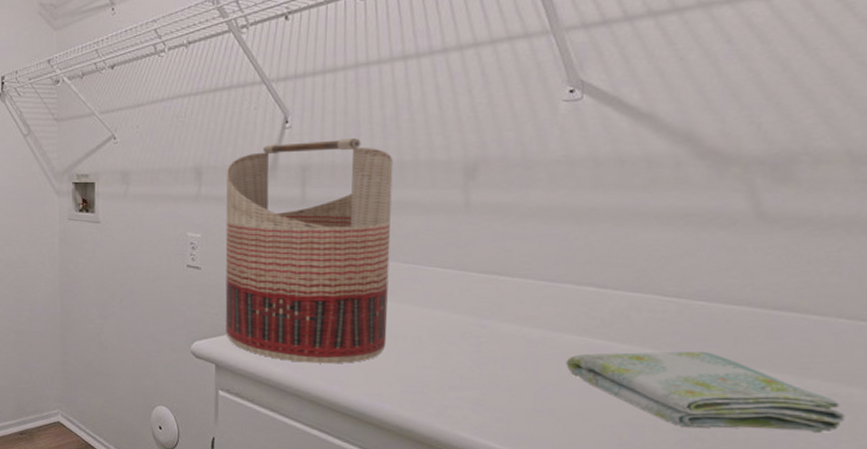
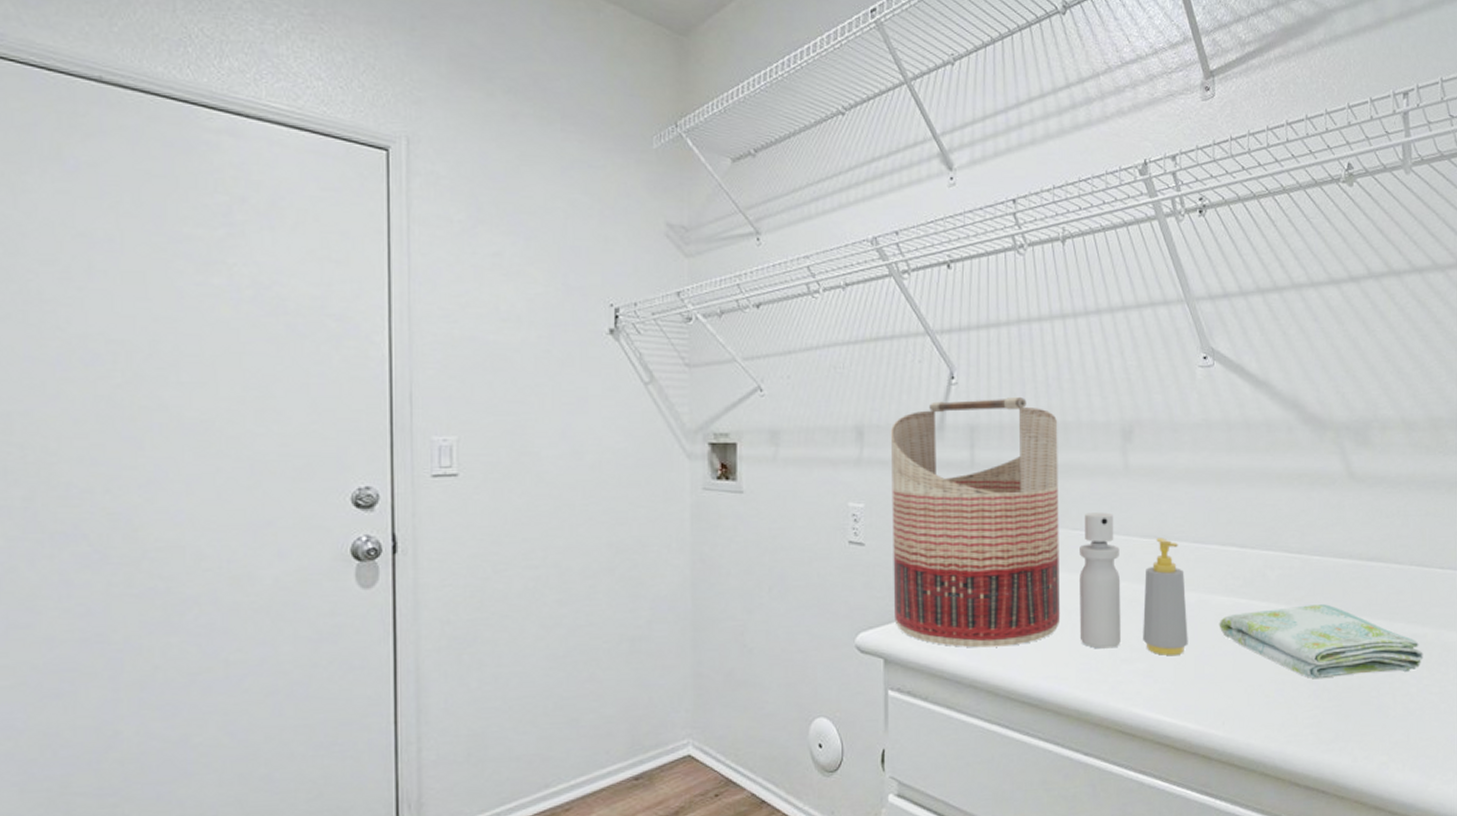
spray bottle: none [405,247,454,375] -> present [1079,512,1121,649]
soap bottle: none [475,274,528,387] -> present [1143,538,1188,655]

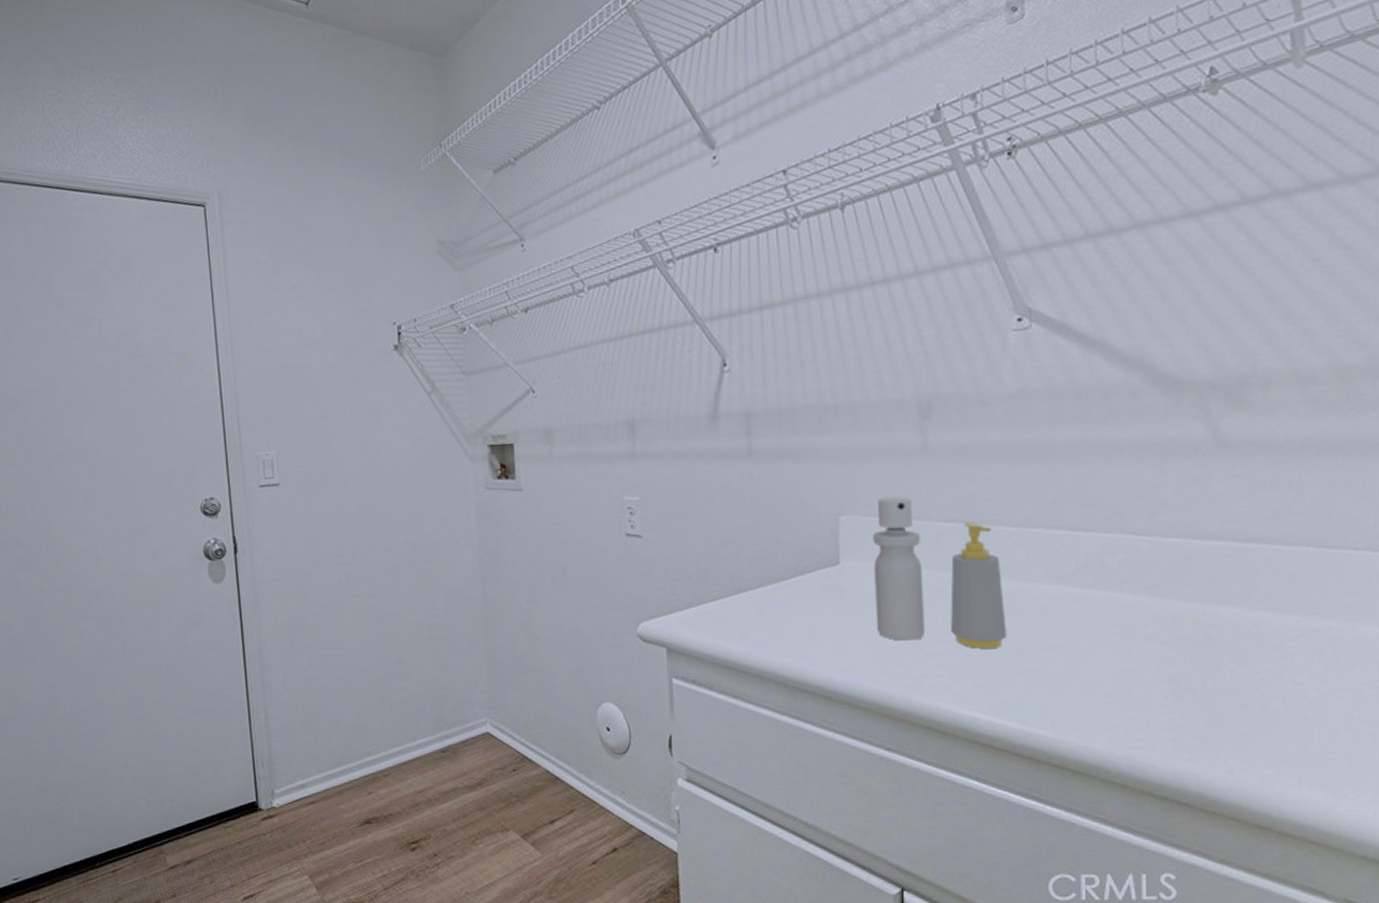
basket: present [890,396,1061,648] -> none [662,379,854,638]
towel: present [1219,604,1424,679] -> none [1045,593,1328,678]

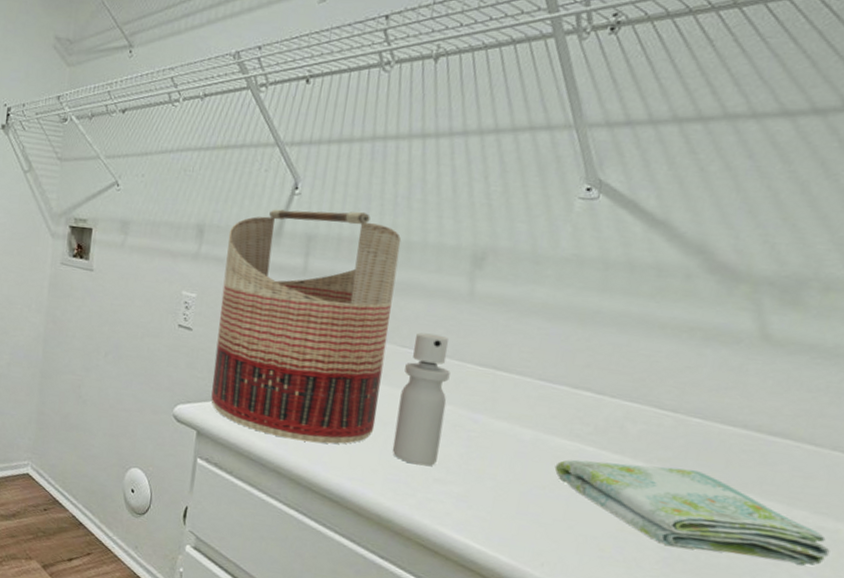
basket: none [662,379,854,638] -> present [211,209,401,444]
soap bottle: present [950,522,1007,649] -> none [462,368,523,487]
towel: none [1045,593,1328,678] -> present [554,459,831,567]

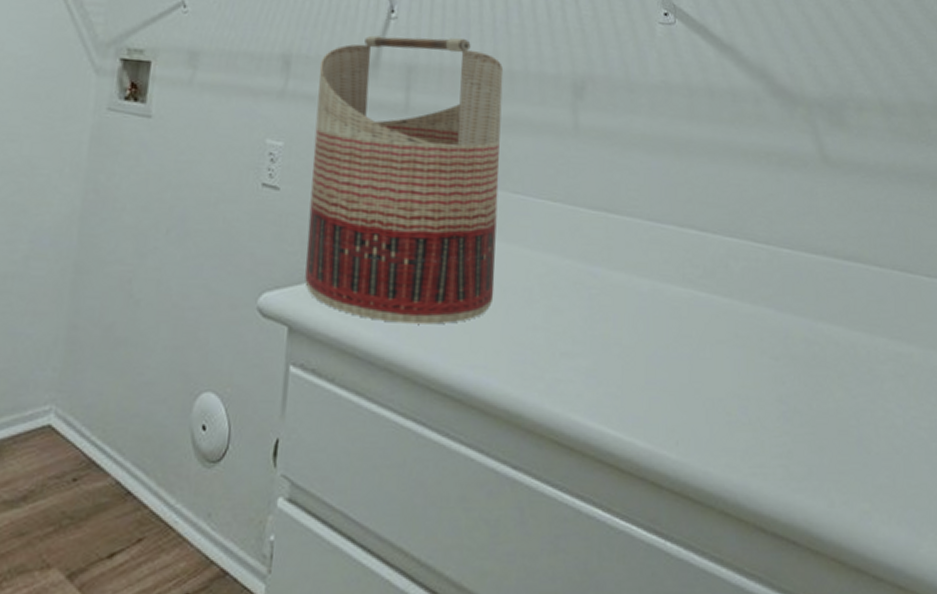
spray bottle: present [392,332,451,466] -> none [514,175,565,338]
towel: present [554,459,831,567] -> none [674,306,910,399]

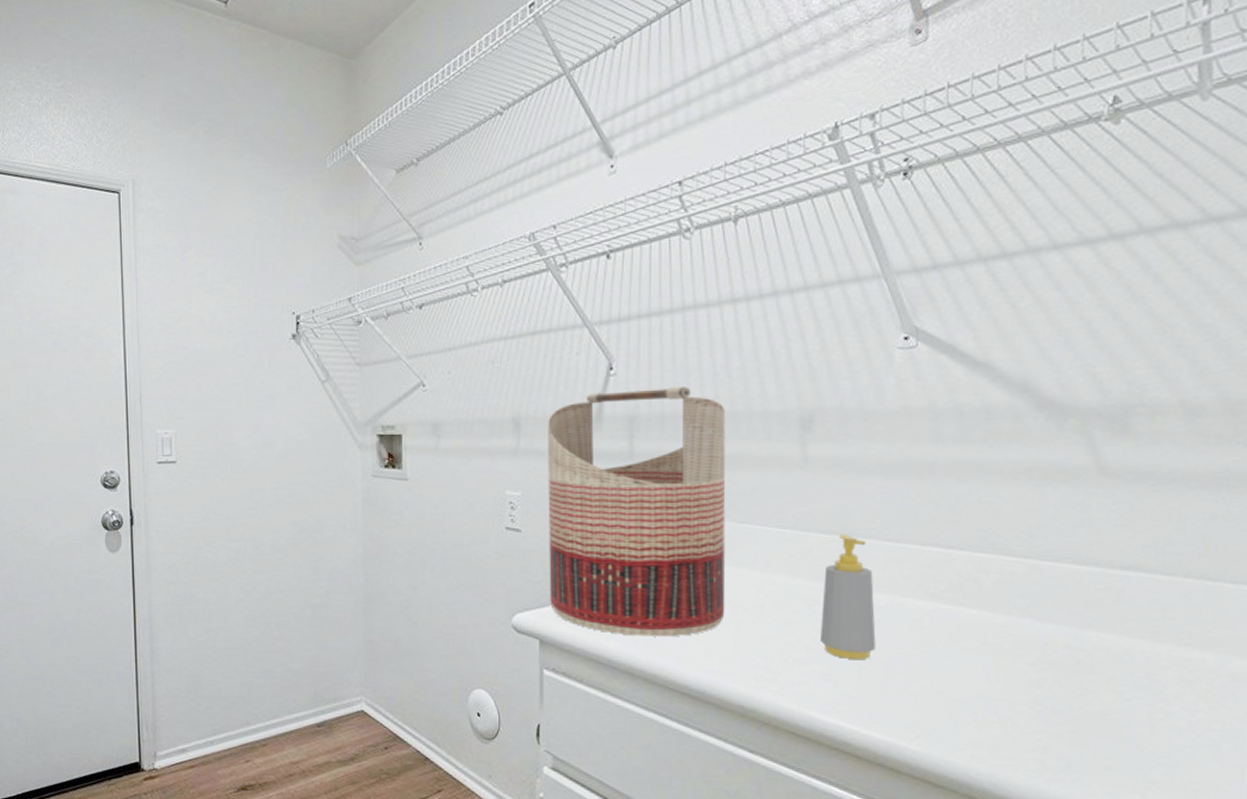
soap bottle: none [587,211,639,353] -> present [820,534,876,659]

